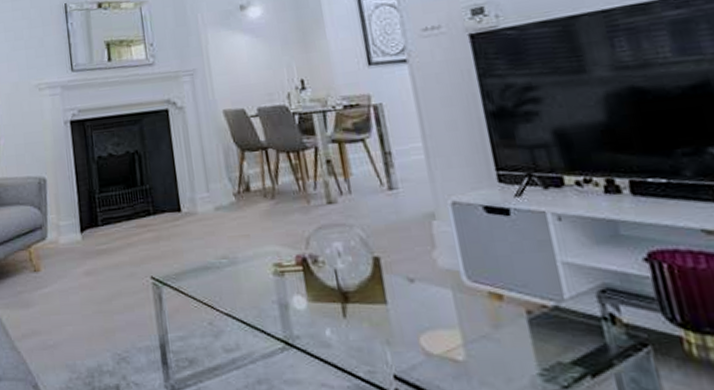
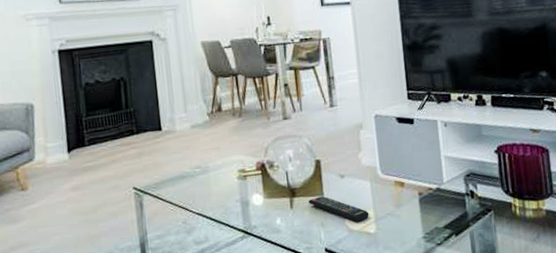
remote control: none [366,305,454,344] -> present [308,196,369,222]

